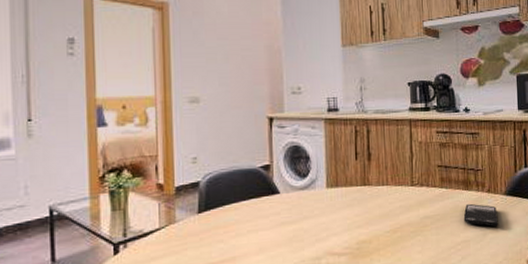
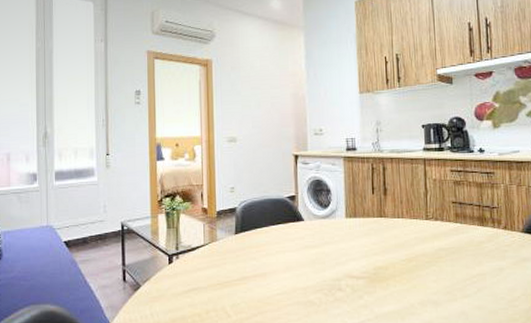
smartphone: present [463,203,498,227] -> none [479,239,516,262]

